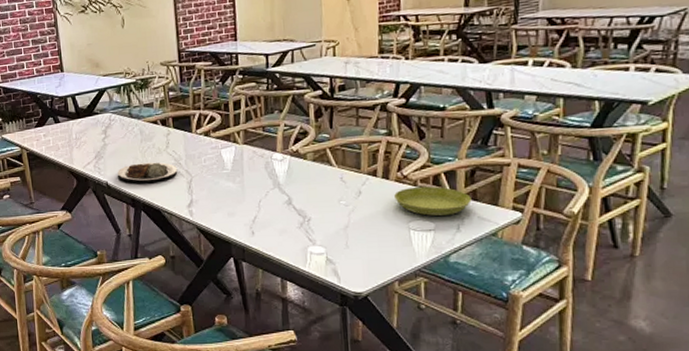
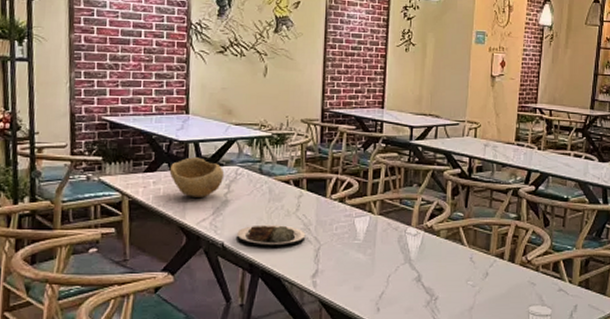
bowl: none [55,109,101,145] -> present [169,157,225,197]
saucer: present [394,186,472,216] -> none [518,272,584,301]

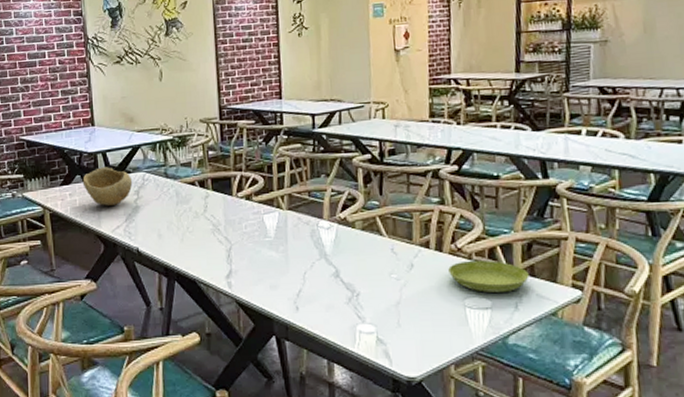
plate: present [237,225,306,247] -> none [150,227,216,250]
saucer: none [518,272,584,301] -> present [448,260,529,293]

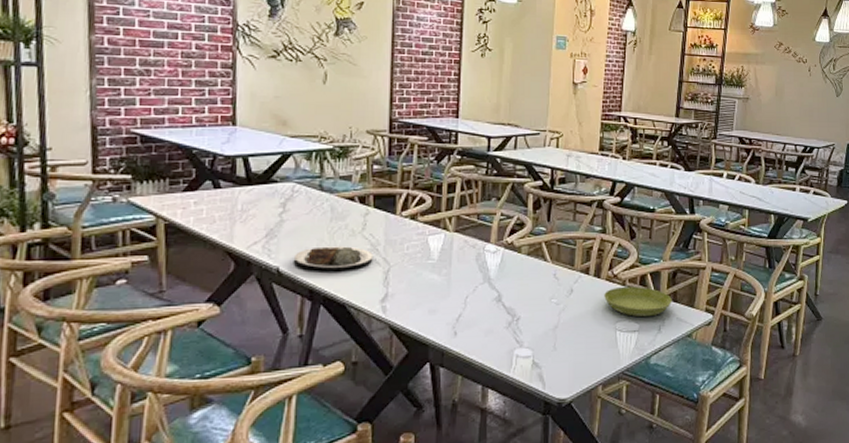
bowl: present [82,167,133,206] -> none [213,174,279,218]
plate: none [150,227,216,250] -> present [294,246,374,271]

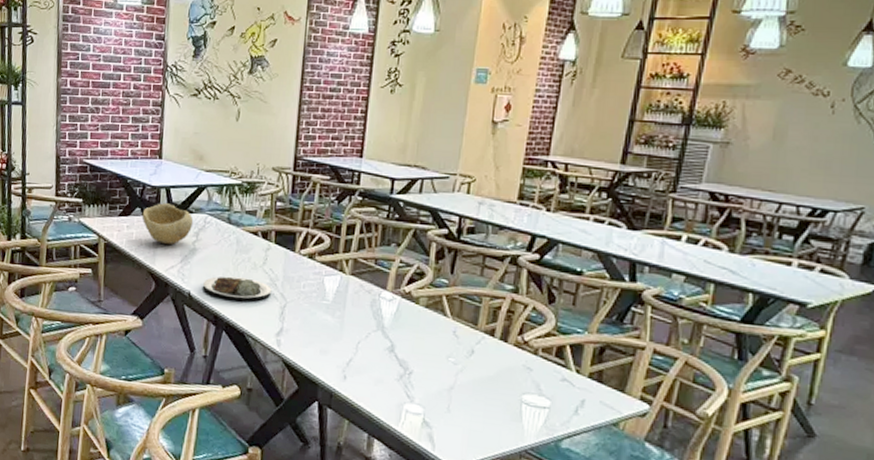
bowl: none [213,174,279,218] -> present [142,203,194,245]
saucer: present [604,286,672,316] -> none [510,355,596,395]

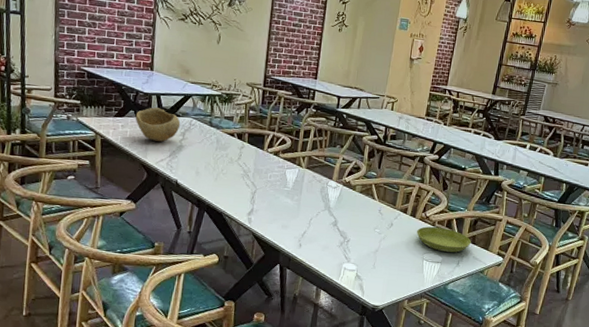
plate: present [203,276,272,301] -> none [188,168,245,188]
saucer: none [510,355,596,395] -> present [417,226,471,253]

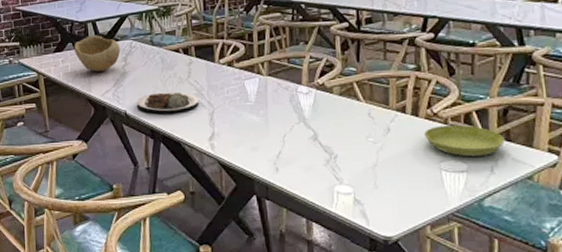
plate: none [188,168,245,188] -> present [137,92,199,113]

